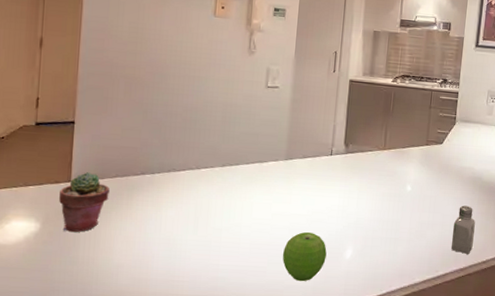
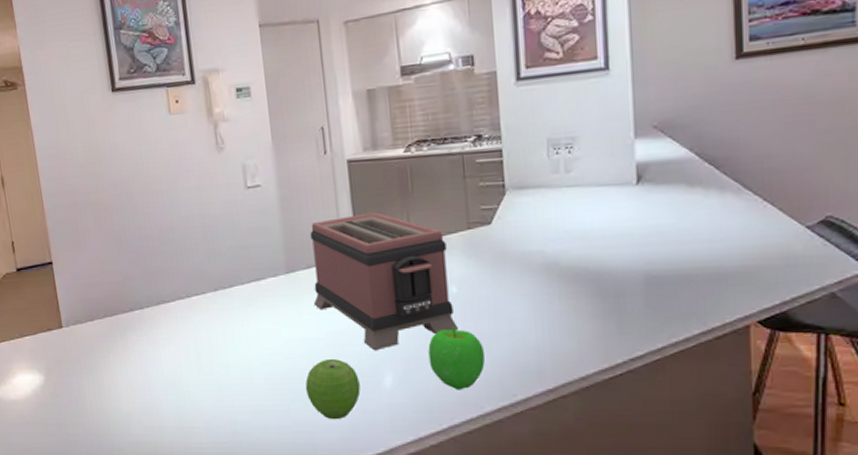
potted succulent: present [59,172,110,232] -> none [54,315,103,381]
toaster: none [302,122,409,229] -> present [310,212,458,351]
apple: none [381,216,422,265] -> present [428,327,485,390]
saltshaker: present [451,205,475,254] -> none [527,303,562,369]

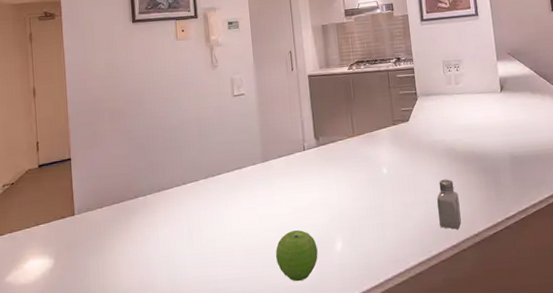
toaster: present [310,212,458,351] -> none [281,113,389,222]
apple: present [428,327,485,390] -> none [368,199,409,250]
saltshaker: none [527,303,562,369] -> present [437,179,462,229]

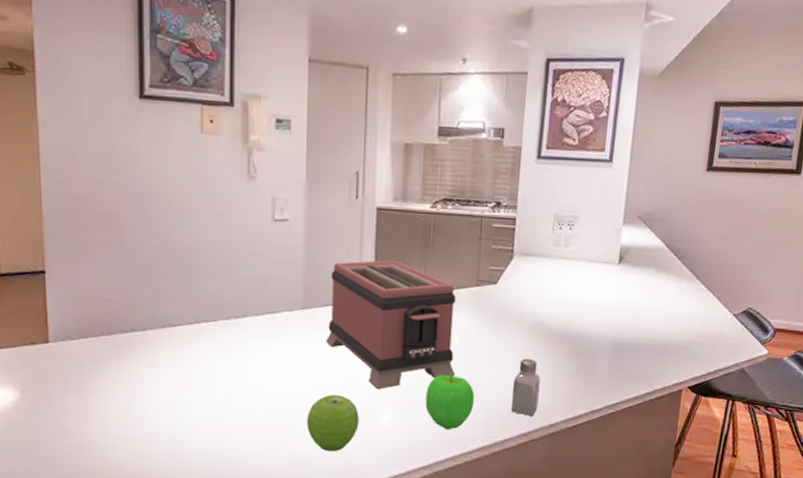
toaster: none [281,113,389,222] -> present [325,260,456,390]
apple: none [368,199,409,250] -> present [425,373,474,430]

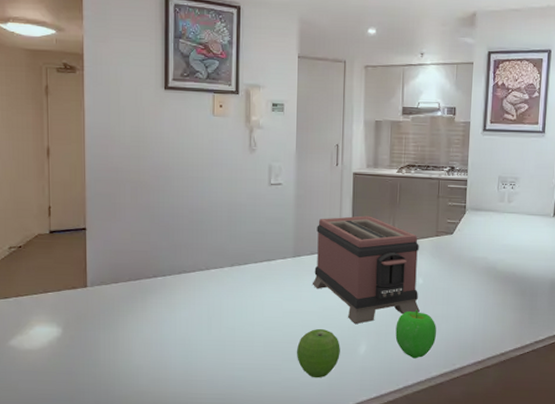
saltshaker: present [511,358,540,416] -> none [468,296,492,346]

